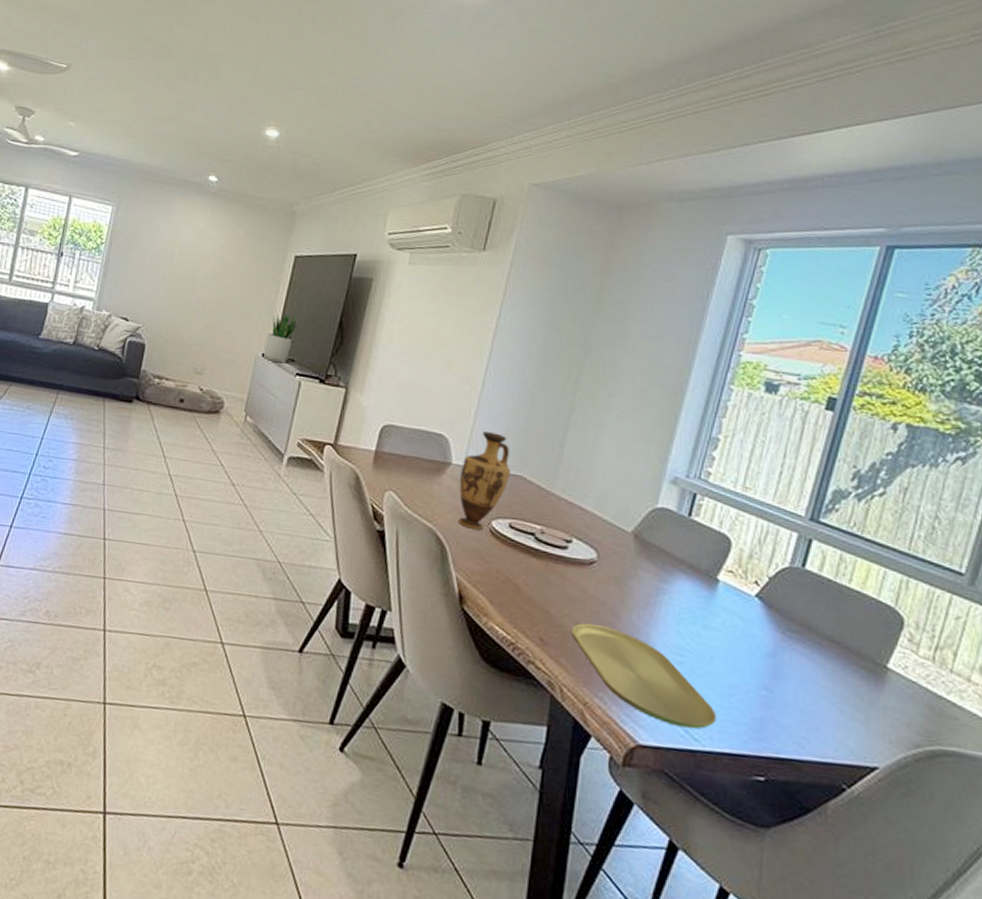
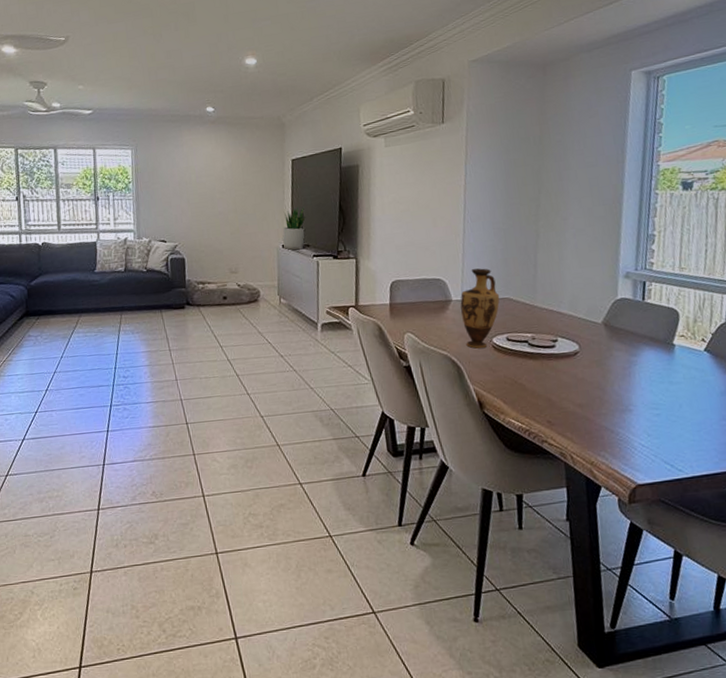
placemat: present [572,623,716,729] -> none [570,400,693,464]

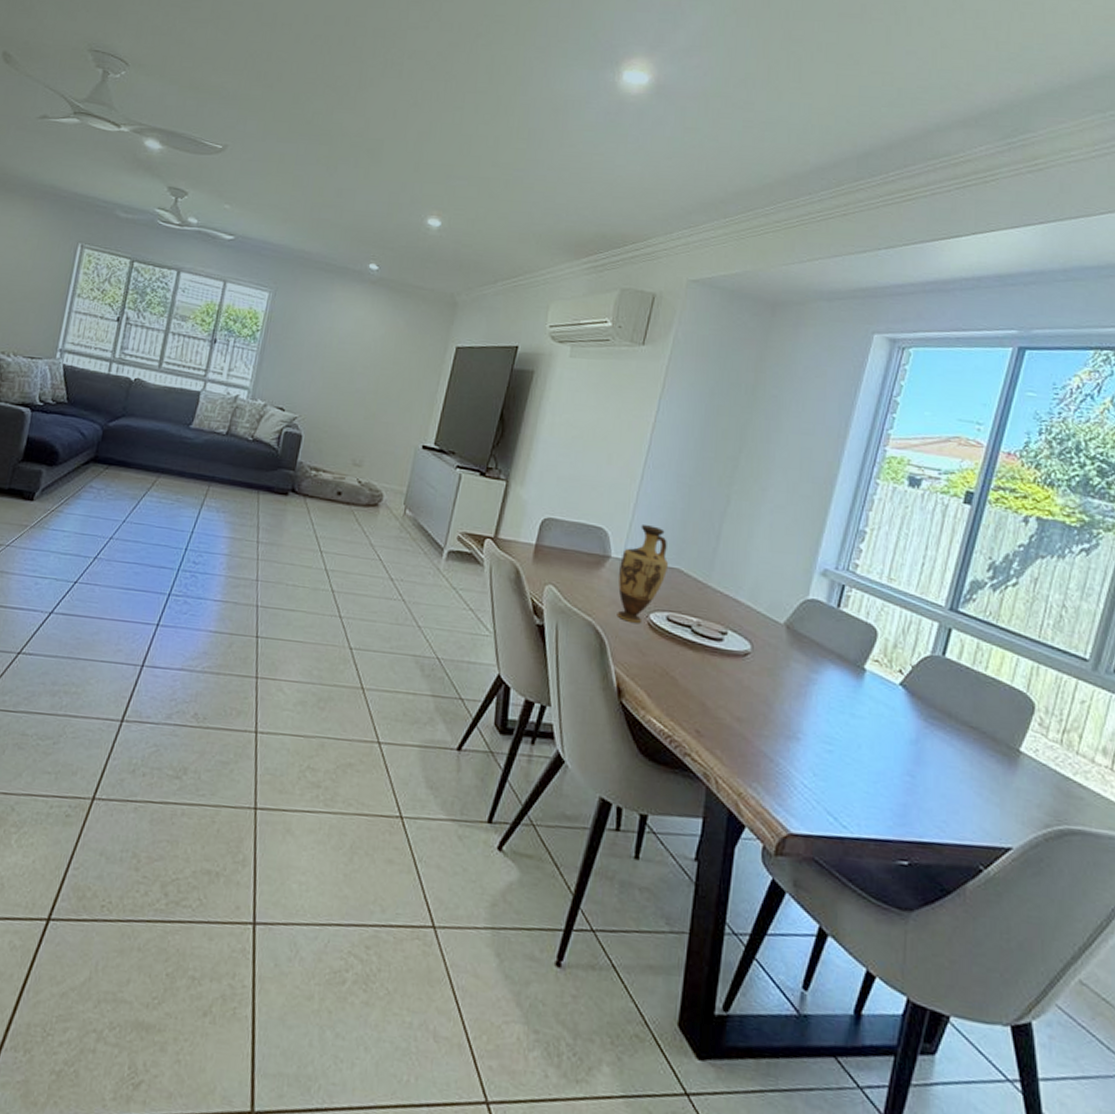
planter: present [282,207,305,251] -> none [424,404,459,456]

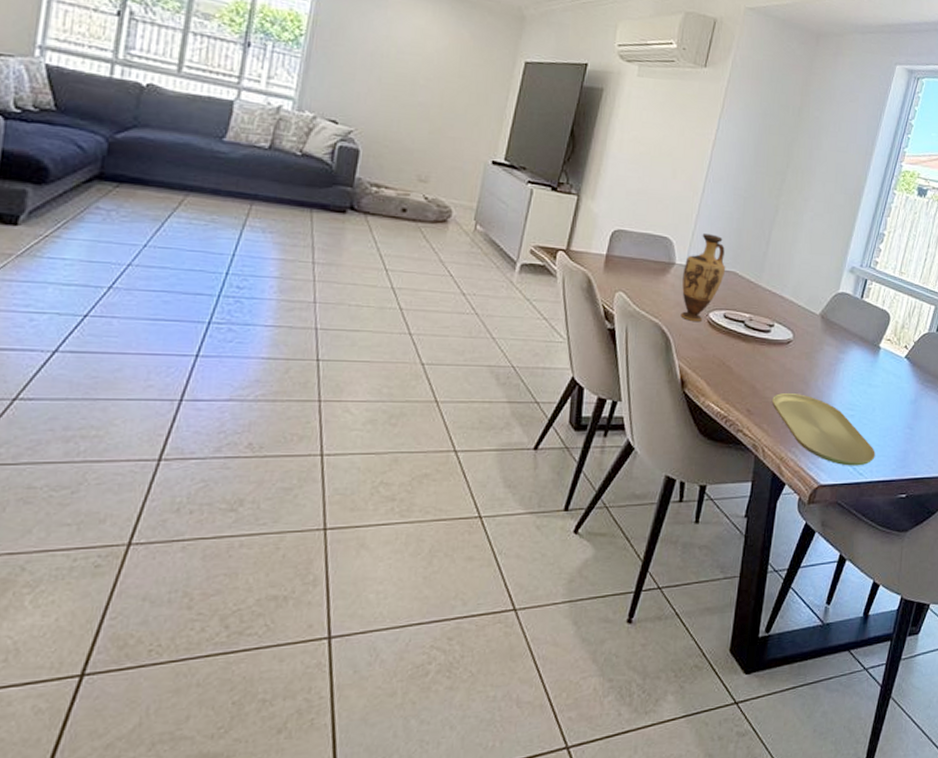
placemat: none [727,714,863,817] -> present [772,393,875,466]

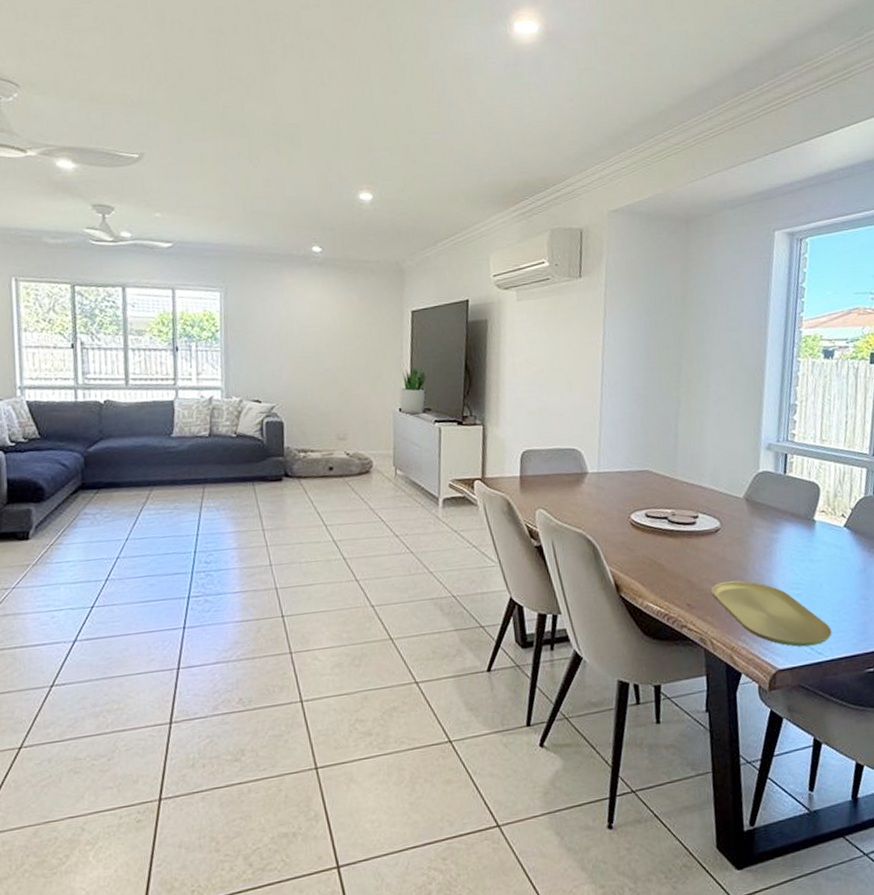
planter: none [494,120,529,171] -> present [399,365,426,415]
vase: present [680,234,726,321] -> none [597,437,639,526]

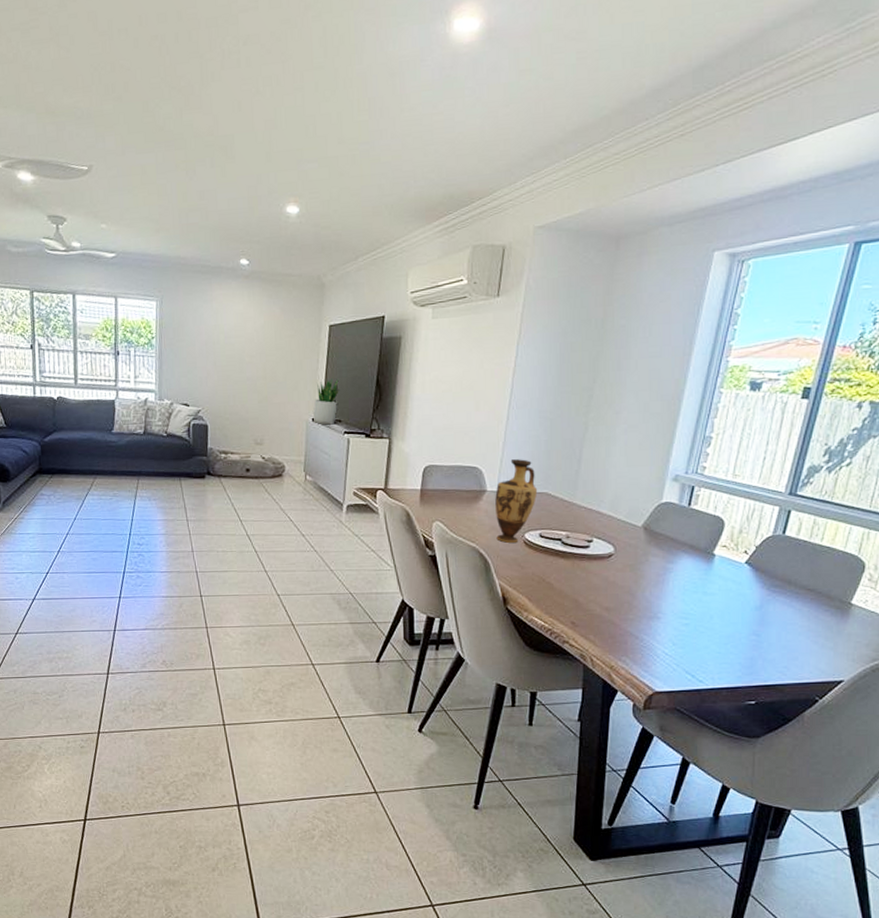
vase: none [597,437,639,526] -> present [495,459,538,543]
placemat: present [711,580,832,647] -> none [597,605,716,674]

